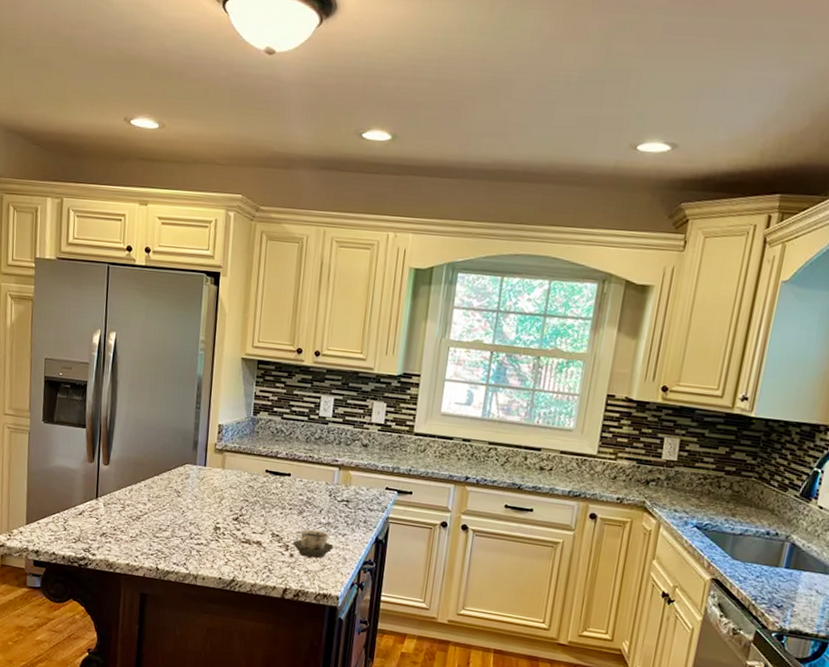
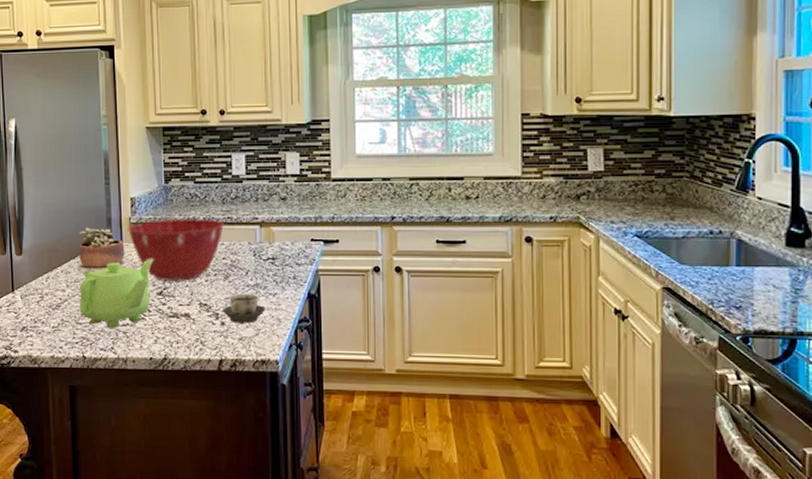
teapot: none [158,483,234,546] -> present [79,259,154,328]
succulent plant: none [160,446,208,492] -> present [77,227,128,273]
mixing bowl: none [212,449,306,511] -> present [127,219,225,282]

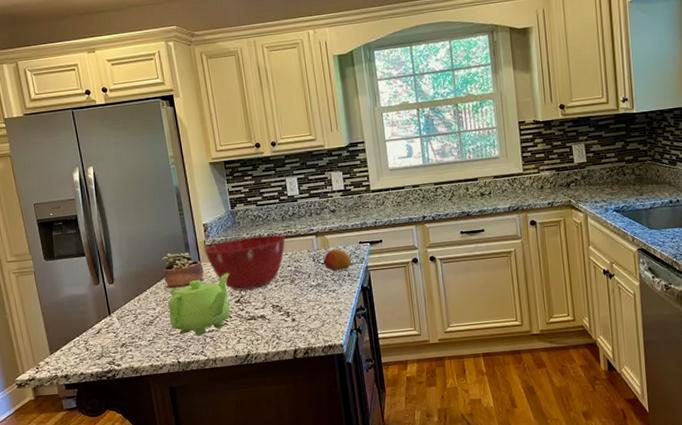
cup: present [221,293,266,323] -> none [291,292,328,318]
fruit: none [266,245,299,271] -> present [323,249,352,272]

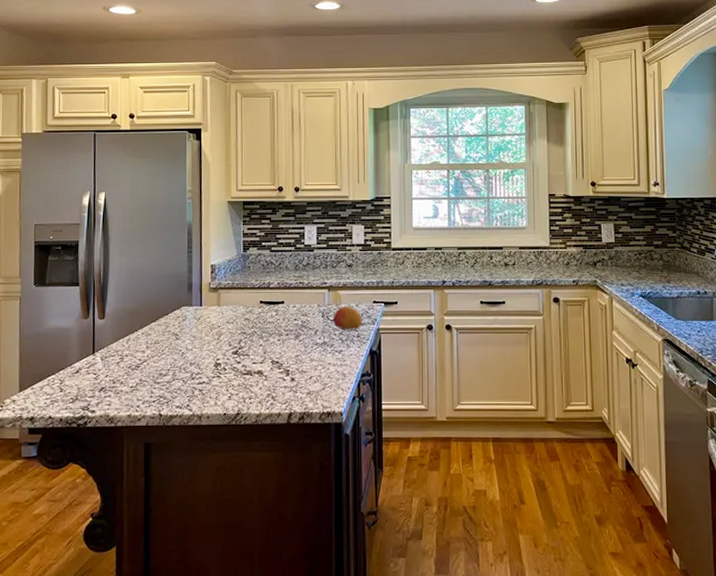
succulent plant: present [161,252,208,292] -> none [157,292,206,335]
teapot: present [168,273,230,335] -> none [158,321,231,386]
mixing bowl: present [203,235,286,291] -> none [207,283,297,342]

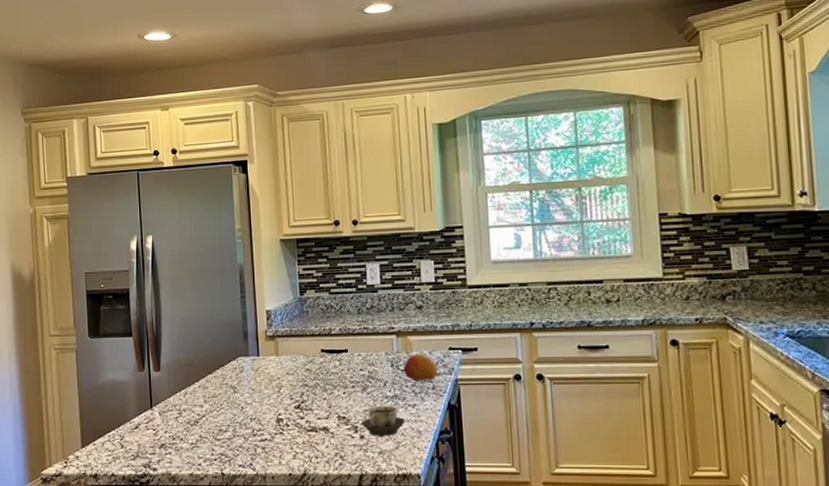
cup: none [292,351,332,379] -> present [360,405,405,436]

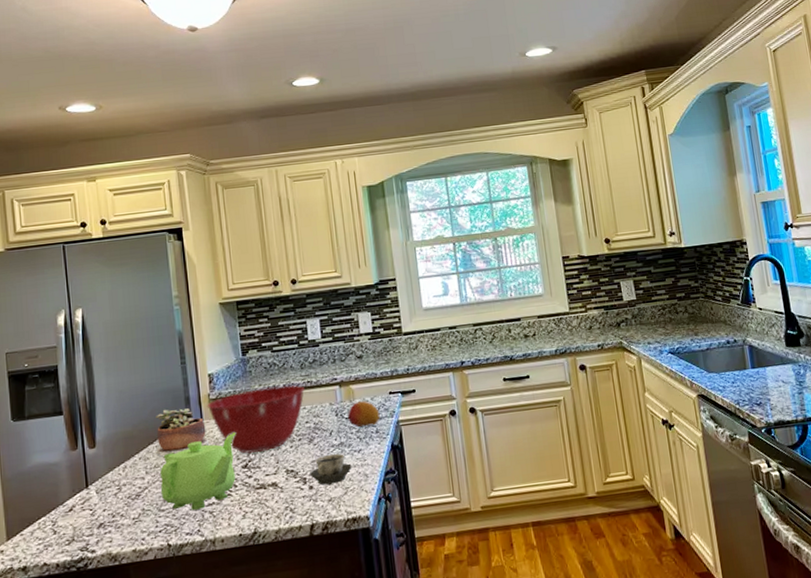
succulent plant: none [214,341,265,388] -> present [156,408,210,457]
teapot: none [217,372,291,443] -> present [160,432,237,510]
mixing bowl: none [263,330,361,395] -> present [206,385,305,454]

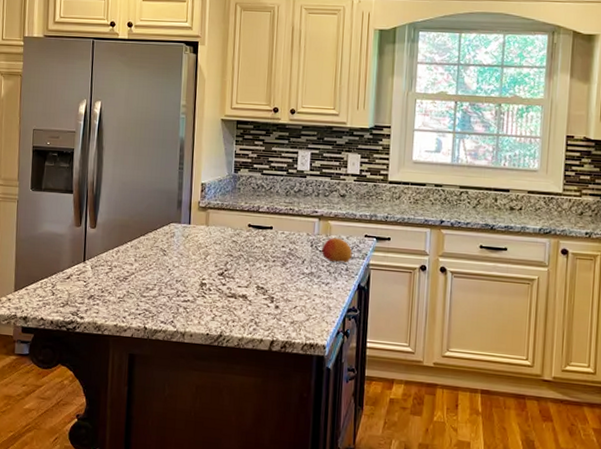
succulent plant: present [156,408,210,457] -> none [146,207,193,250]
teapot: present [160,432,237,510] -> none [145,241,218,303]
mixing bowl: present [206,385,305,454] -> none [195,206,287,265]
cup: present [309,453,352,485] -> none [277,280,318,309]

